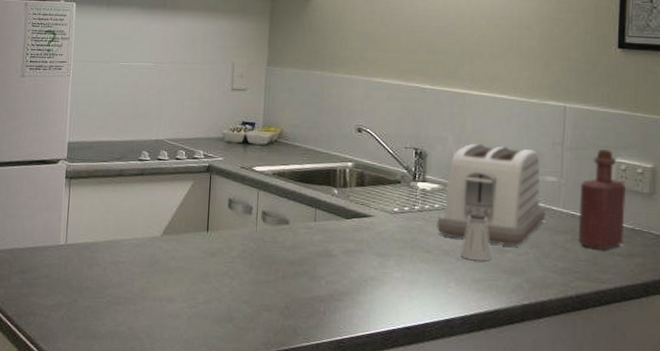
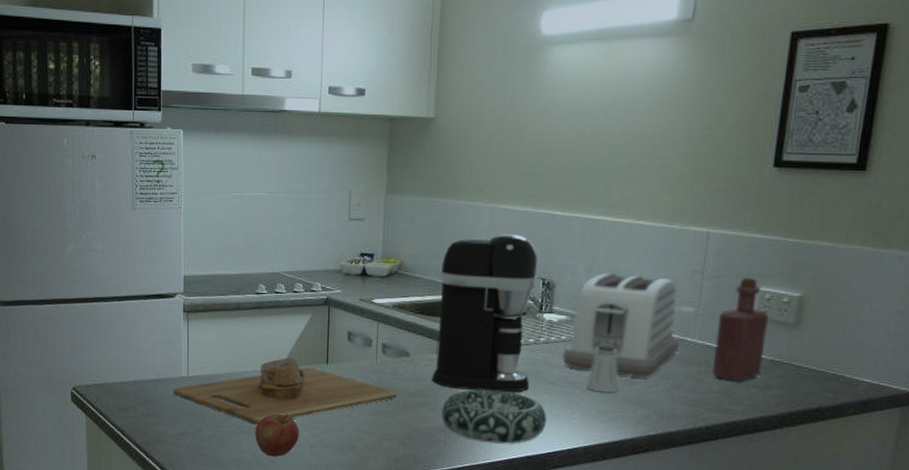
cutting board: none [49,225,276,296] -> present [173,358,397,425]
apple: none [131,282,177,330] -> present [255,413,299,457]
coffee maker: none [311,105,411,260] -> present [432,234,538,392]
decorative bowl: none [320,257,424,314] -> present [441,389,547,444]

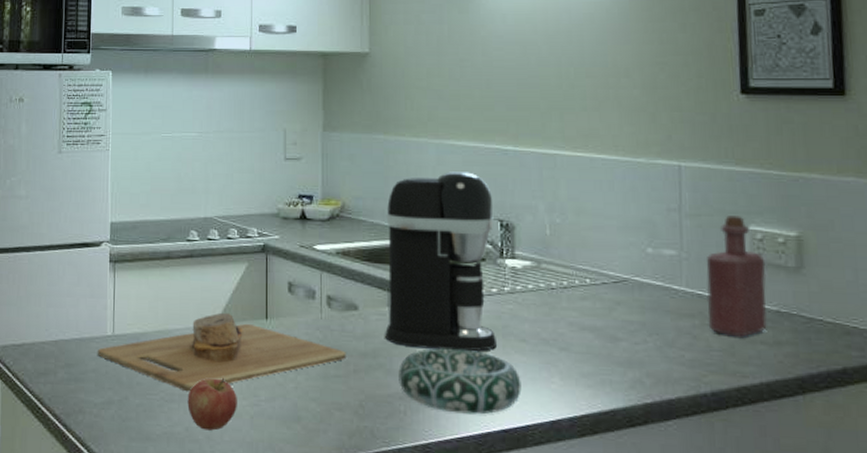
toaster: present [562,273,680,378] -> none [532,212,666,333]
saltshaker: present [586,345,619,393] -> none [563,295,601,352]

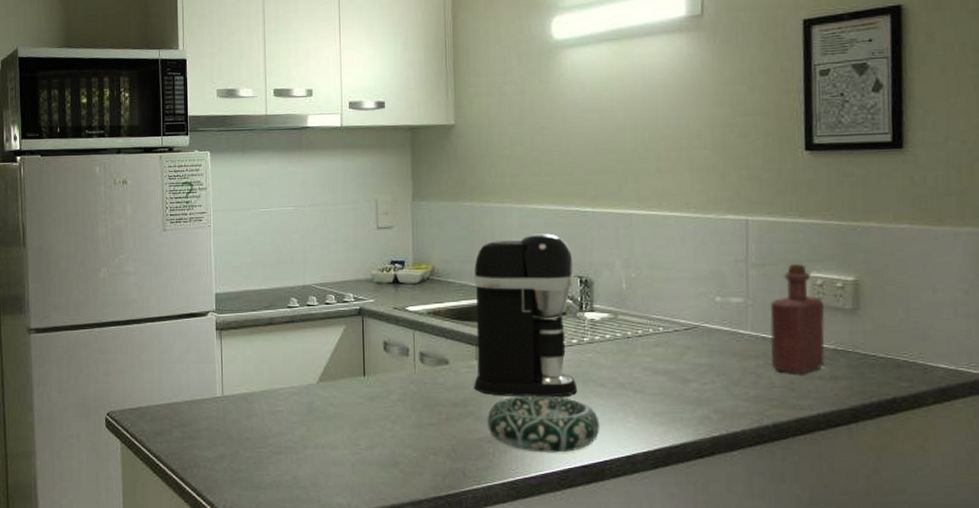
cutting board: present [97,312,346,392] -> none [208,371,439,444]
apple: present [187,377,237,431] -> none [293,430,340,478]

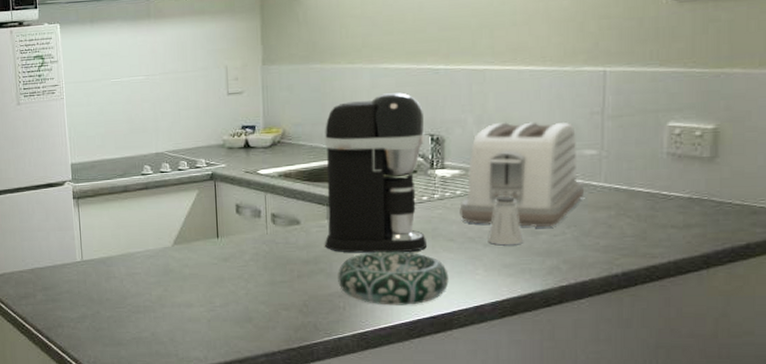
toaster: none [609,267,733,375] -> present [459,122,585,228]
saltshaker: none [638,342,673,393] -> present [488,196,523,246]
bottle: present [770,264,826,374] -> none [623,114,682,223]

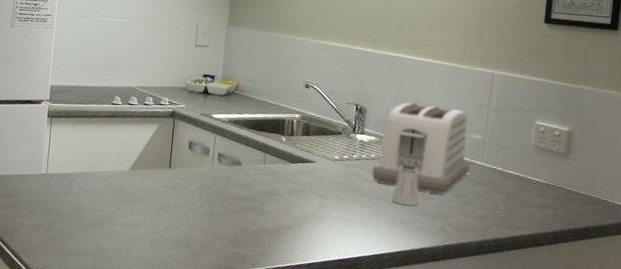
coffee maker: present [324,92,426,253] -> none [260,65,353,201]
decorative bowl: present [338,251,449,306] -> none [267,197,358,248]

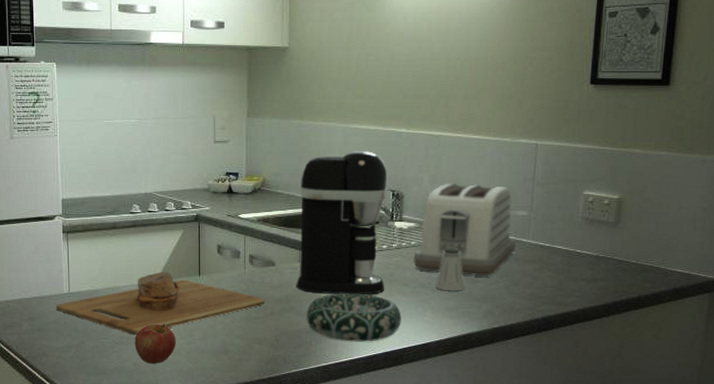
cutting board: none [32,161,229,221] -> present [56,271,265,335]
apple: none [102,210,142,250] -> present [134,322,176,364]
coffee maker: none [260,65,353,201] -> present [296,151,388,294]
decorative bowl: none [267,197,358,248] -> present [306,293,402,342]

